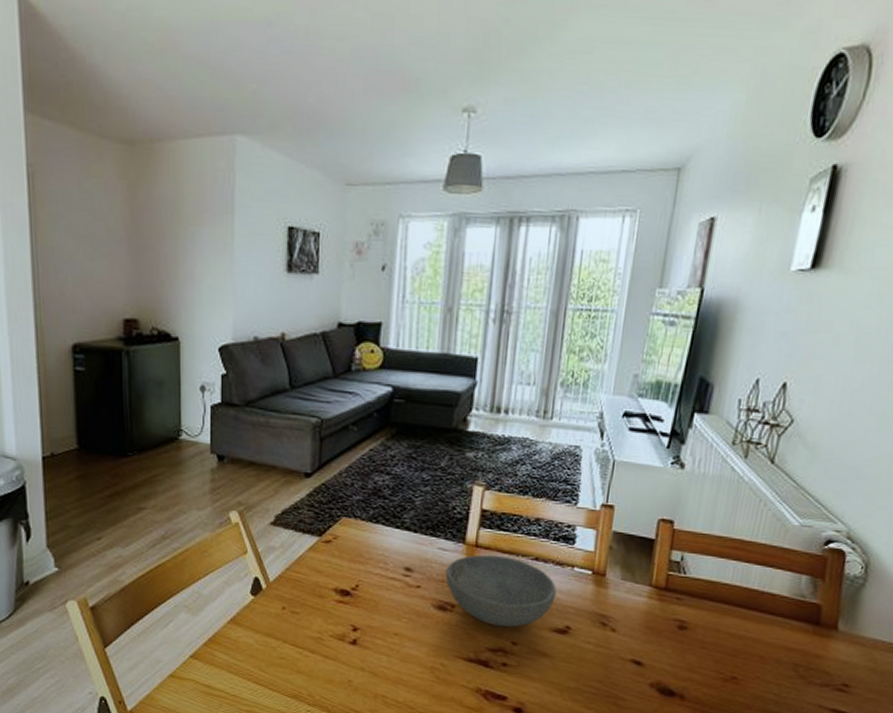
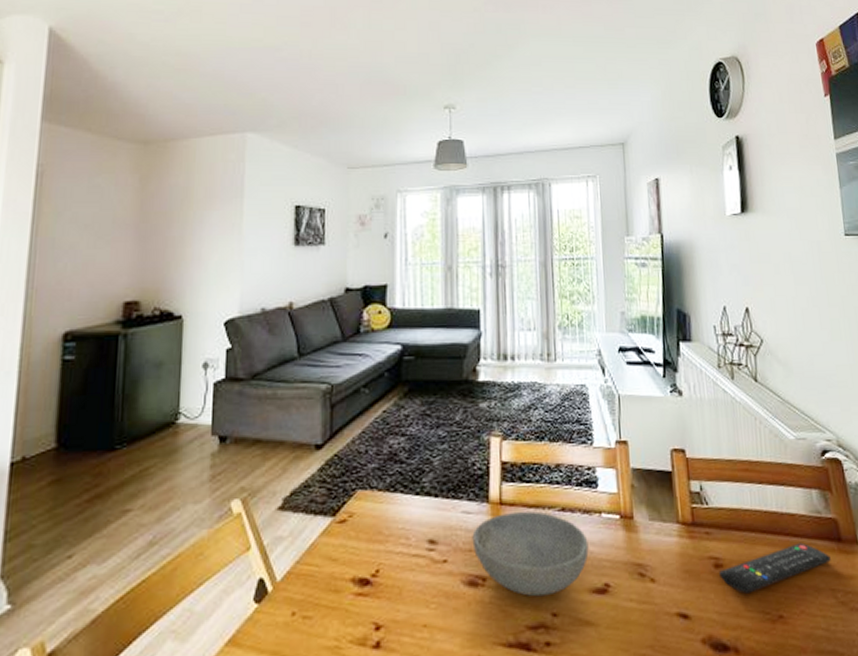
remote control: none [681,620,803,655] -> present [719,542,831,594]

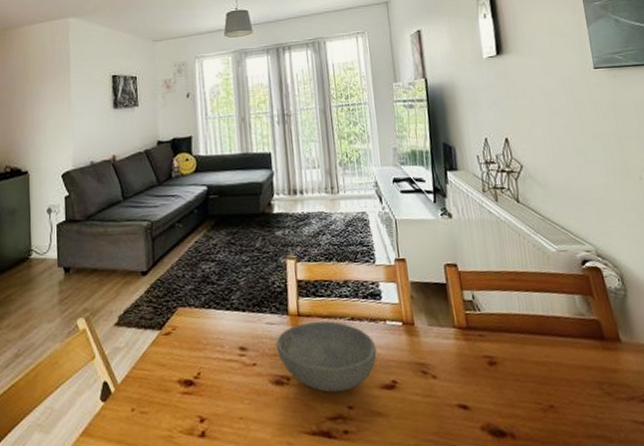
remote control: present [719,542,831,594] -> none [493,341,596,387]

